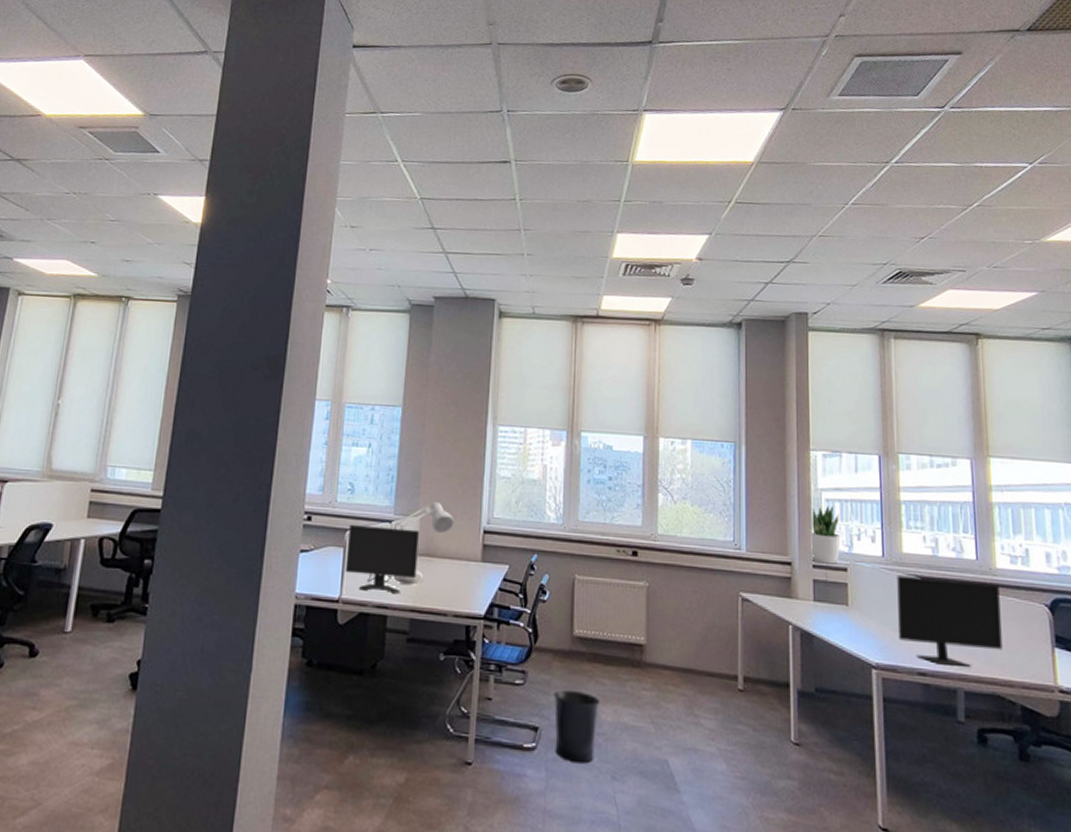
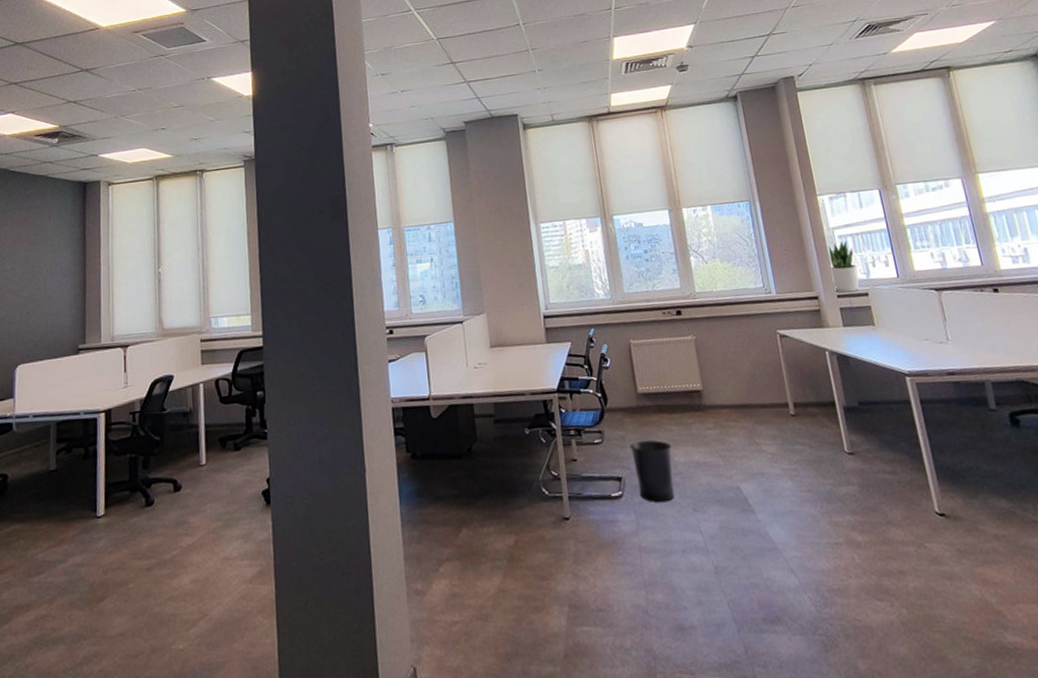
computer monitor: present [345,524,420,593] -> none [427,325,493,386]
desk lamp: present [393,502,455,586] -> none [465,299,518,375]
monitor: present [897,575,1003,667] -> none [913,284,1019,363]

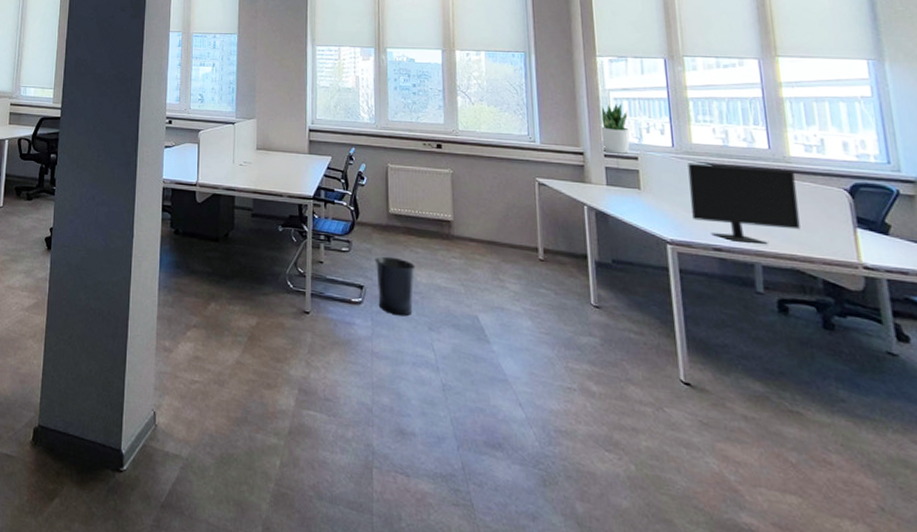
monitor: none [913,284,1019,363] -> present [688,162,801,244]

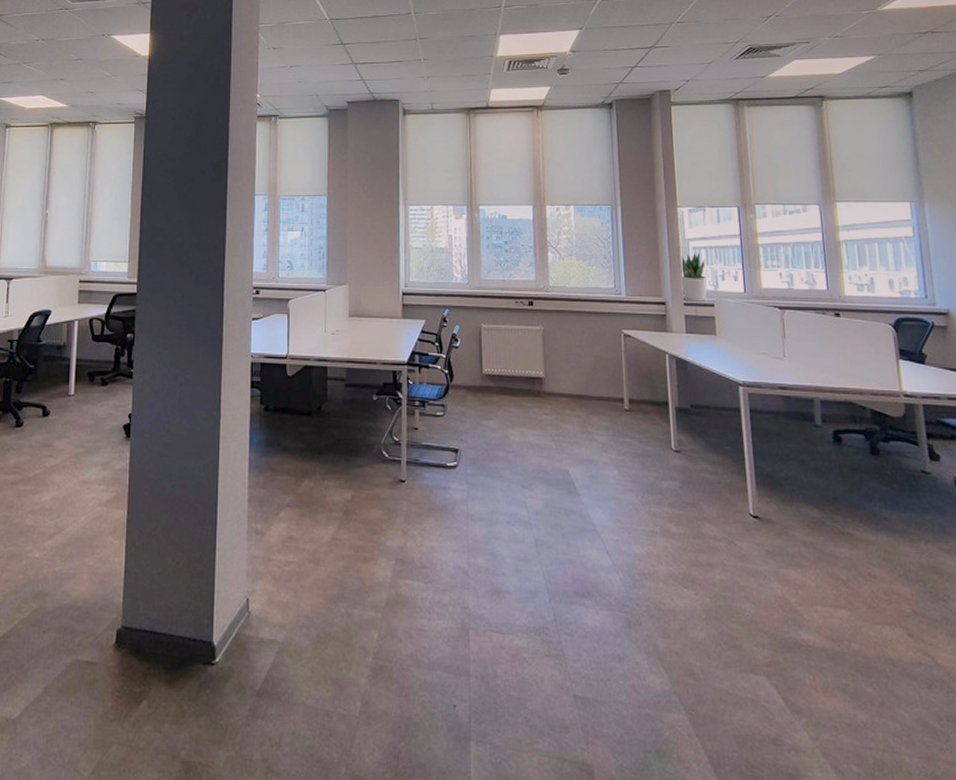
waste bin: present [374,256,415,316] -> none [469,418,509,477]
monitor: present [688,162,801,244] -> none [758,307,853,379]

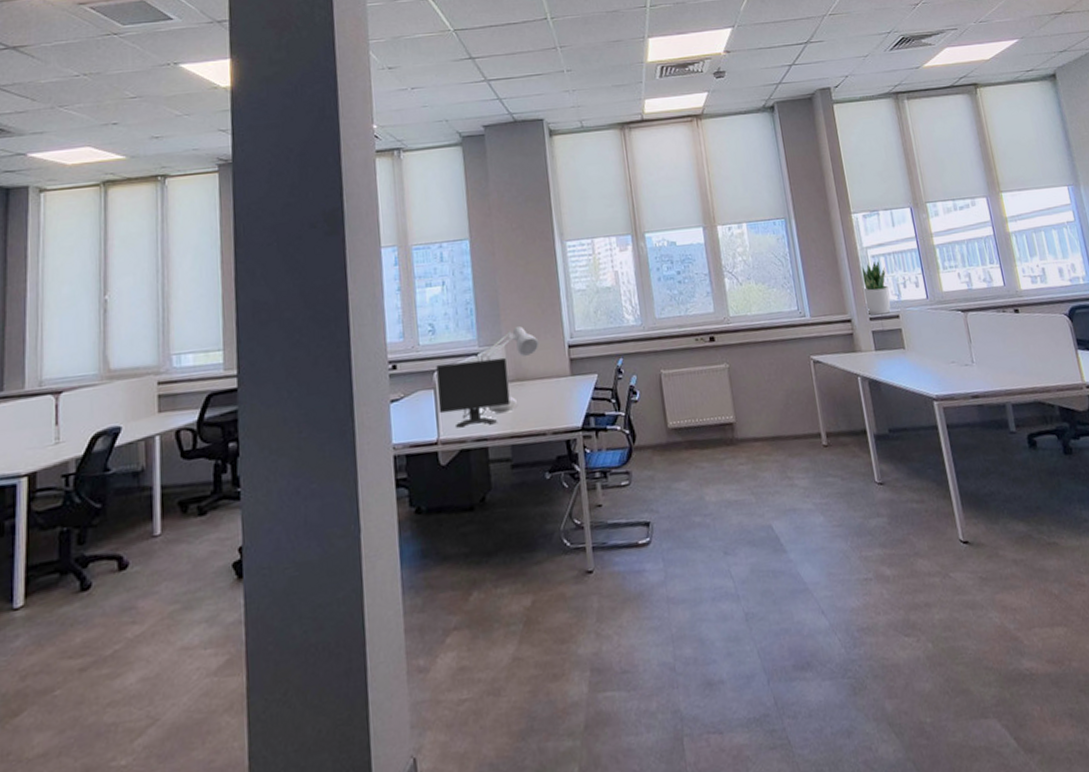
computer monitor: none [290,294,350,348] -> present [436,357,511,428]
desk lamp: none [328,272,378,341] -> present [481,326,540,414]

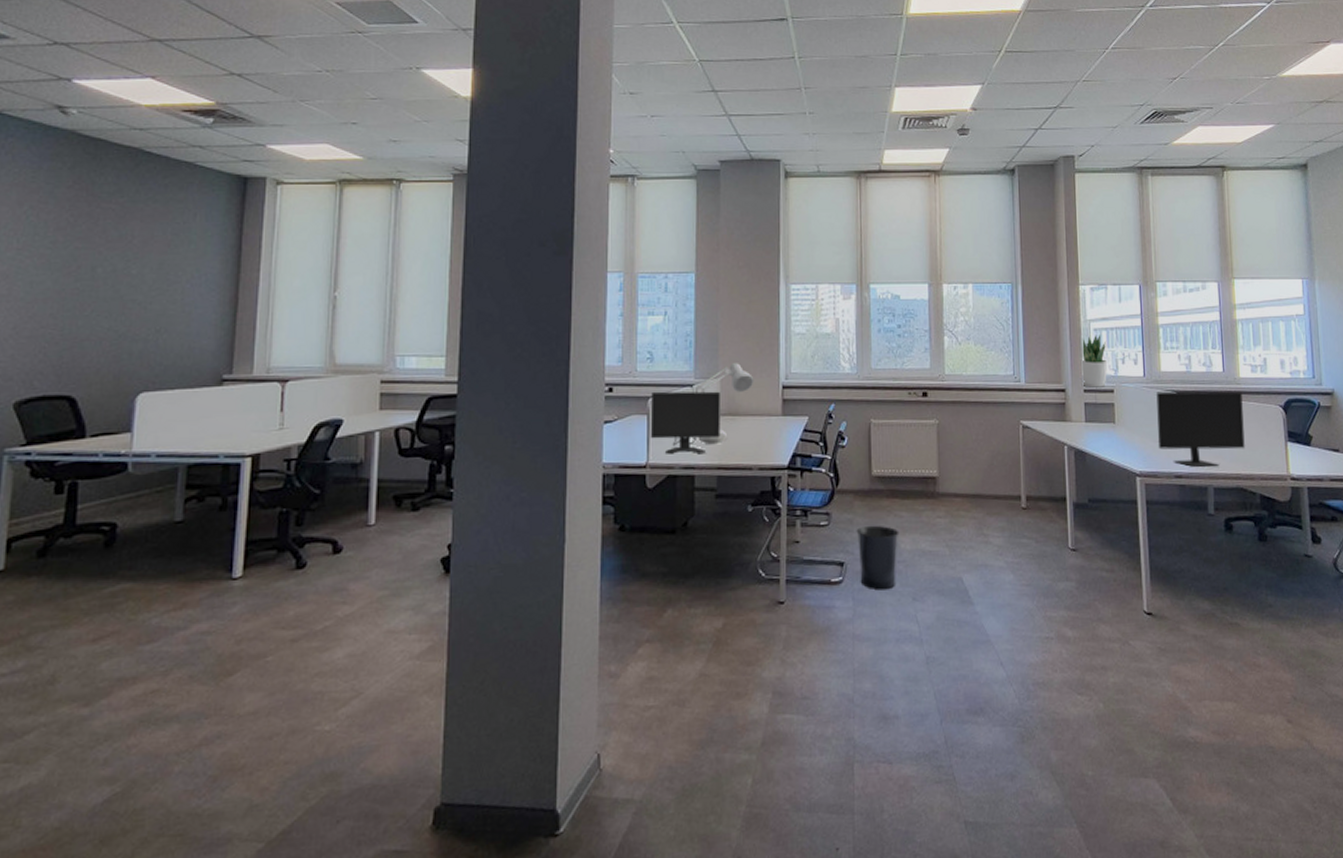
waste bin: none [658,479,706,548] -> present [856,525,899,590]
monitor: none [941,304,1037,386] -> present [1156,391,1245,467]

